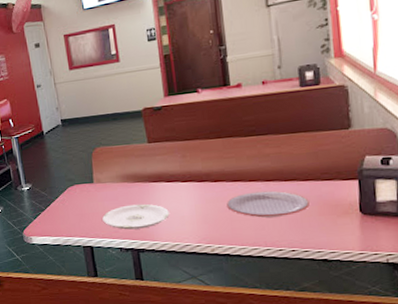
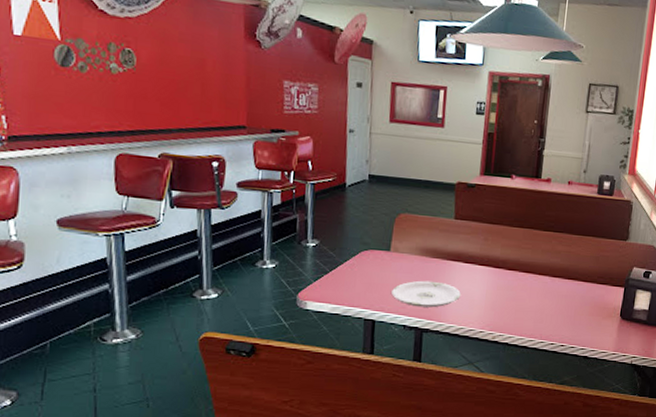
plate: present [227,190,310,218] -> none [515,285,584,312]

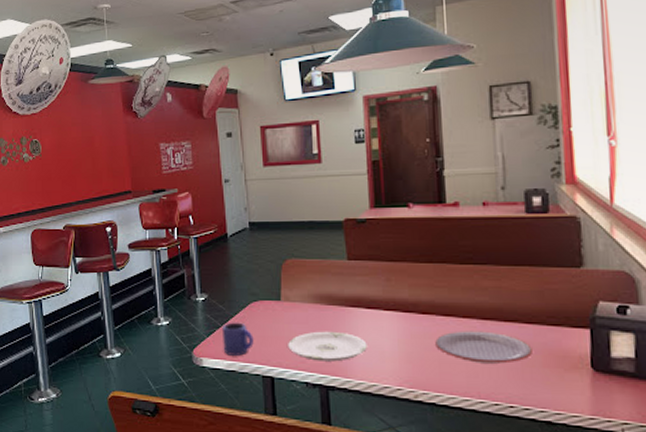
mug: none [329,268,360,300] -> present [221,322,254,356]
plate: none [515,285,584,312] -> present [435,331,532,364]

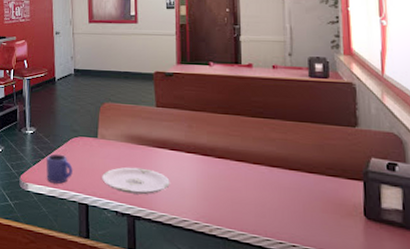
plate: present [435,331,532,364] -> none [229,175,313,207]

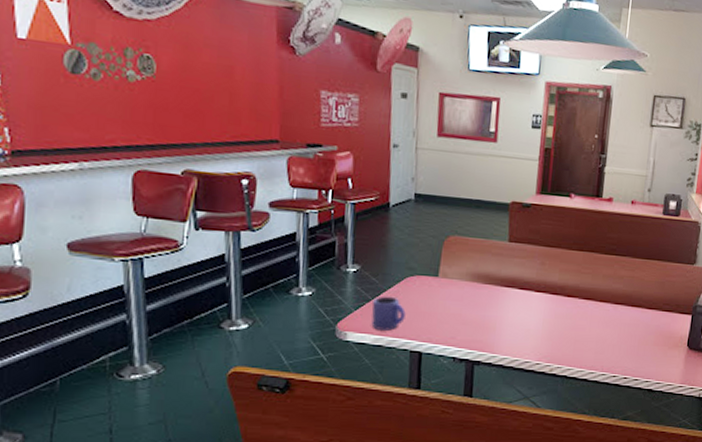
plate: present [102,166,170,195] -> none [440,308,516,338]

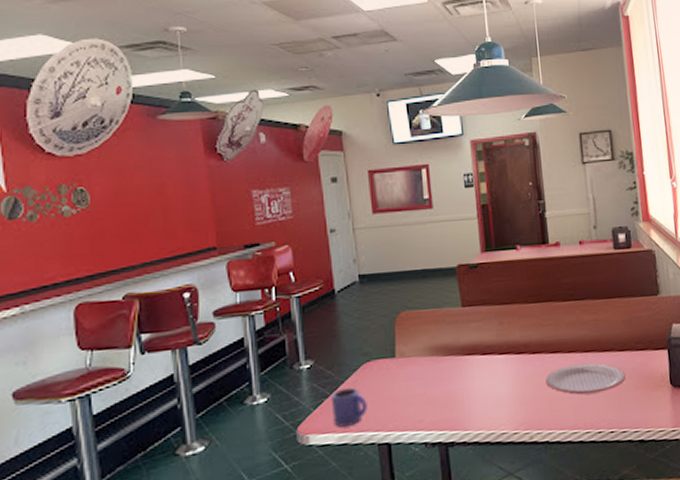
plate: none [574,313,648,342] -> present [546,362,626,395]

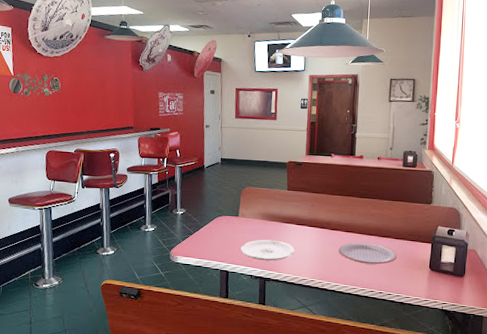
mug: present [330,387,368,427] -> none [193,230,217,255]
plate: none [405,382,484,418] -> present [241,239,295,261]

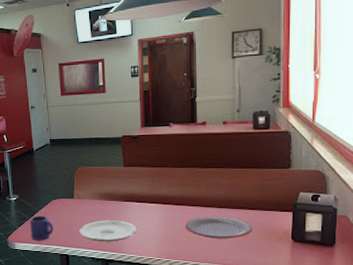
mug: none [193,230,217,255] -> present [29,215,54,240]

